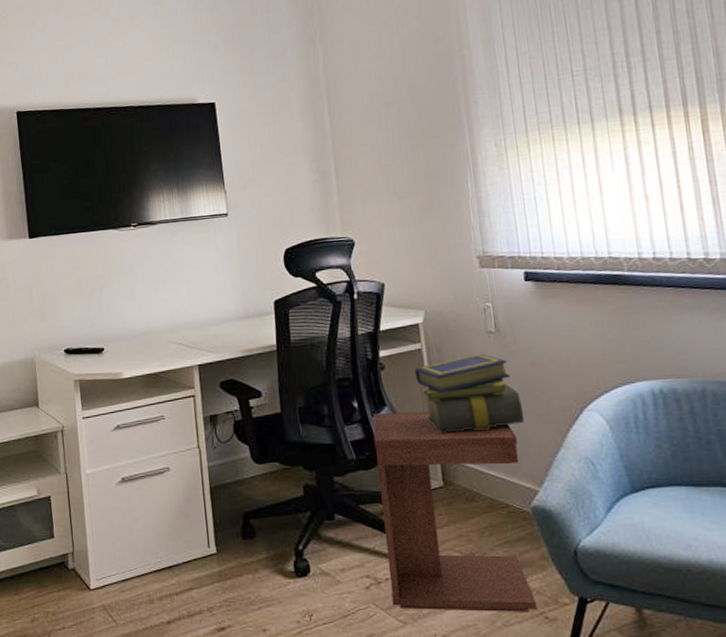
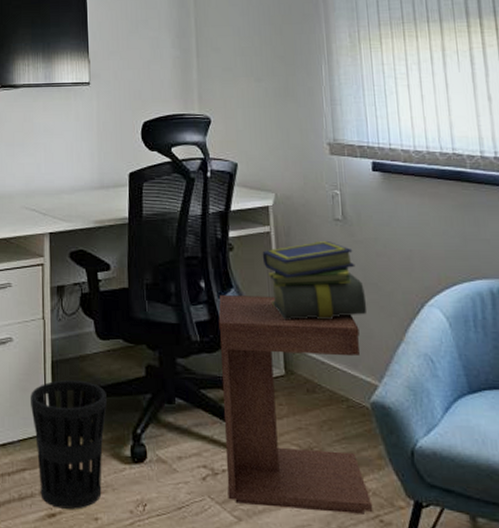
wastebasket: none [192,504,268,622] -> present [31,380,107,509]

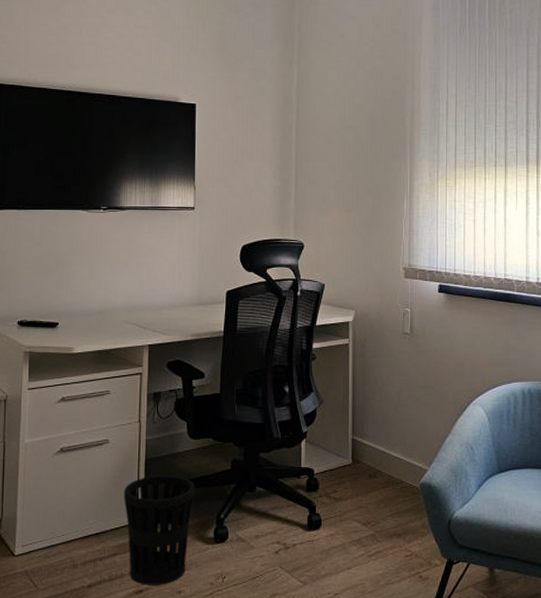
side table: present [218,295,373,514] -> none [296,398,416,573]
stack of books: present [262,241,367,320] -> none [340,352,424,417]

